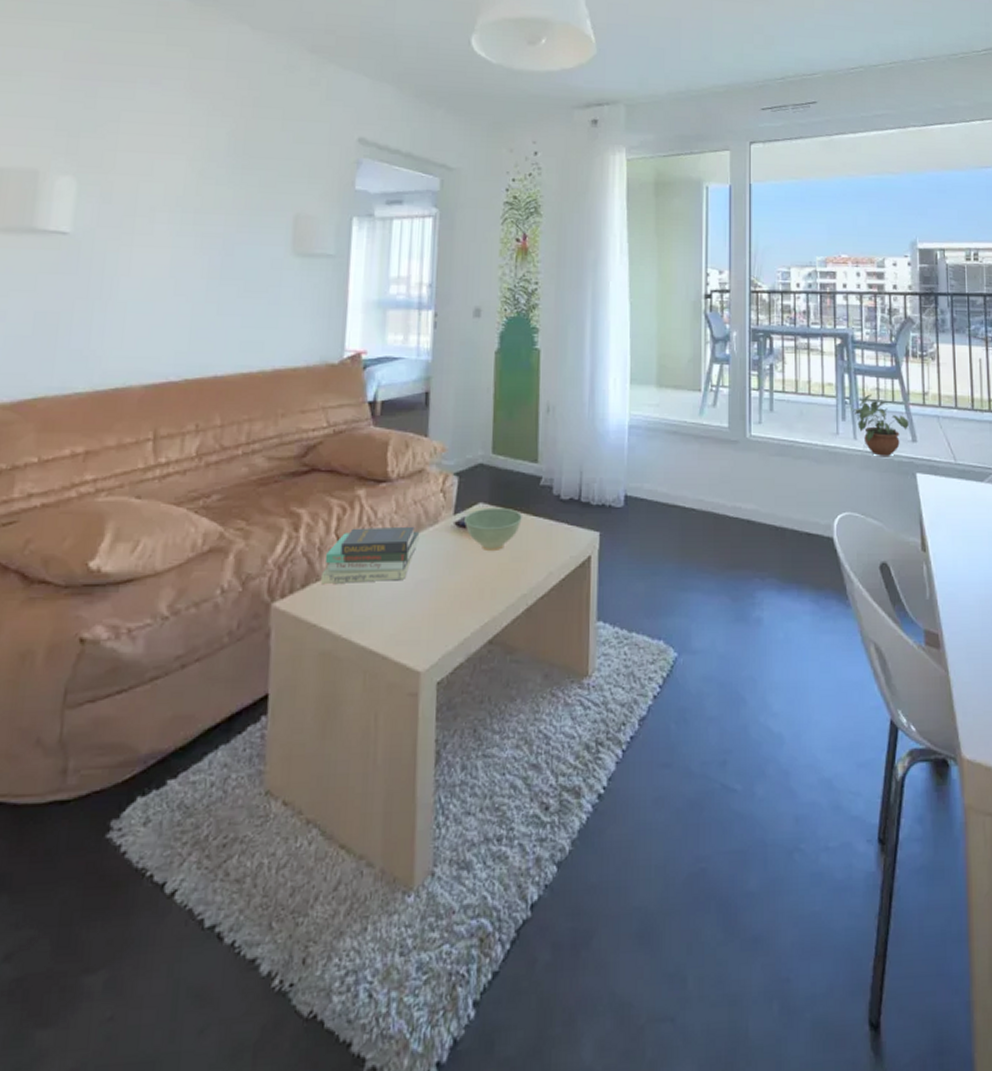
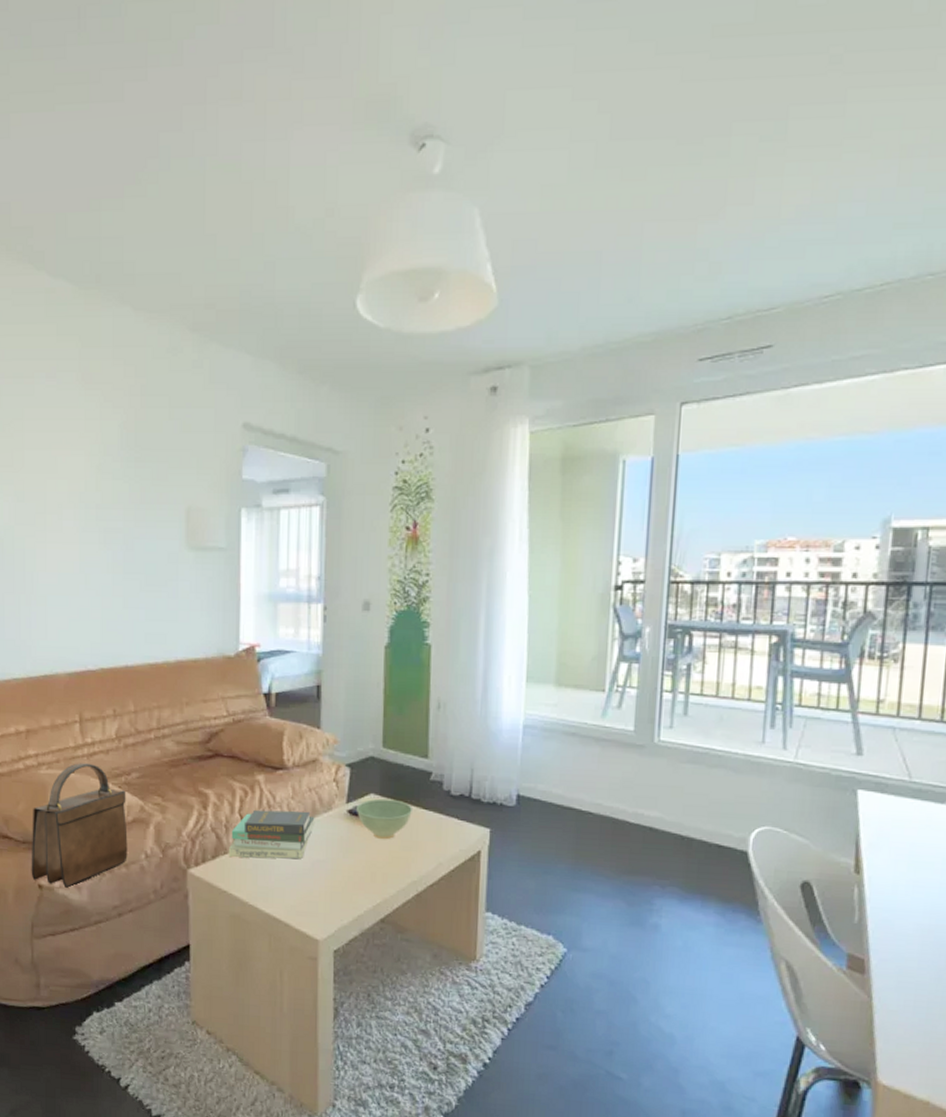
handbag: none [71,487,204,639] -> present [31,763,128,888]
potted plant: present [853,394,909,457] -> none [785,700,855,771]

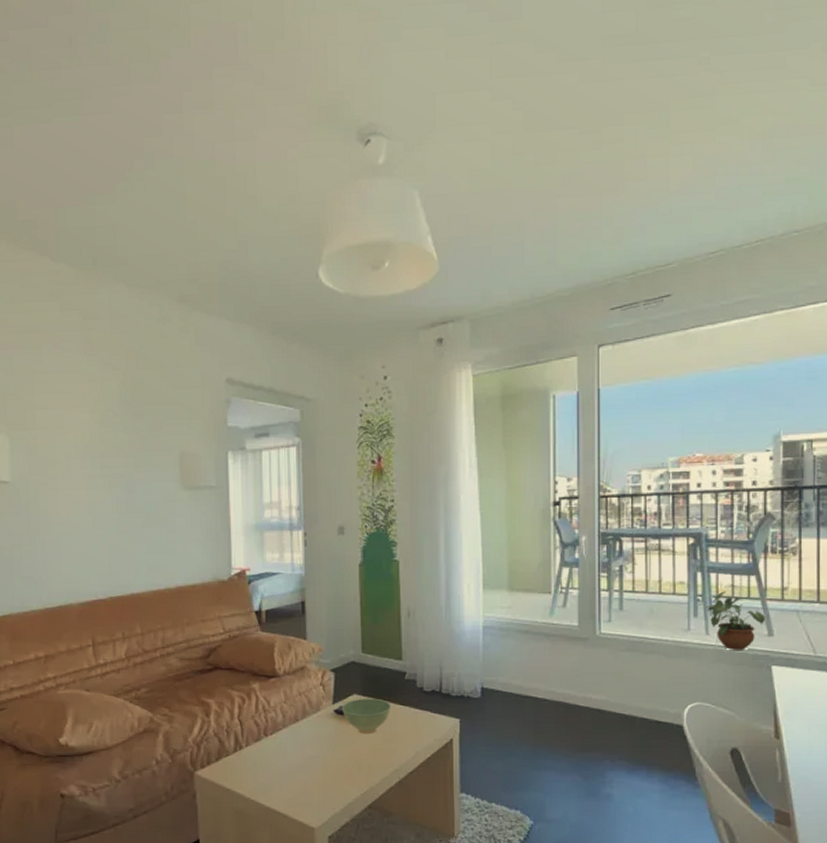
handbag: present [31,763,128,888] -> none [52,682,140,795]
books: present [228,809,315,859] -> none [230,713,306,759]
potted plant: none [785,700,855,771] -> present [706,591,765,651]

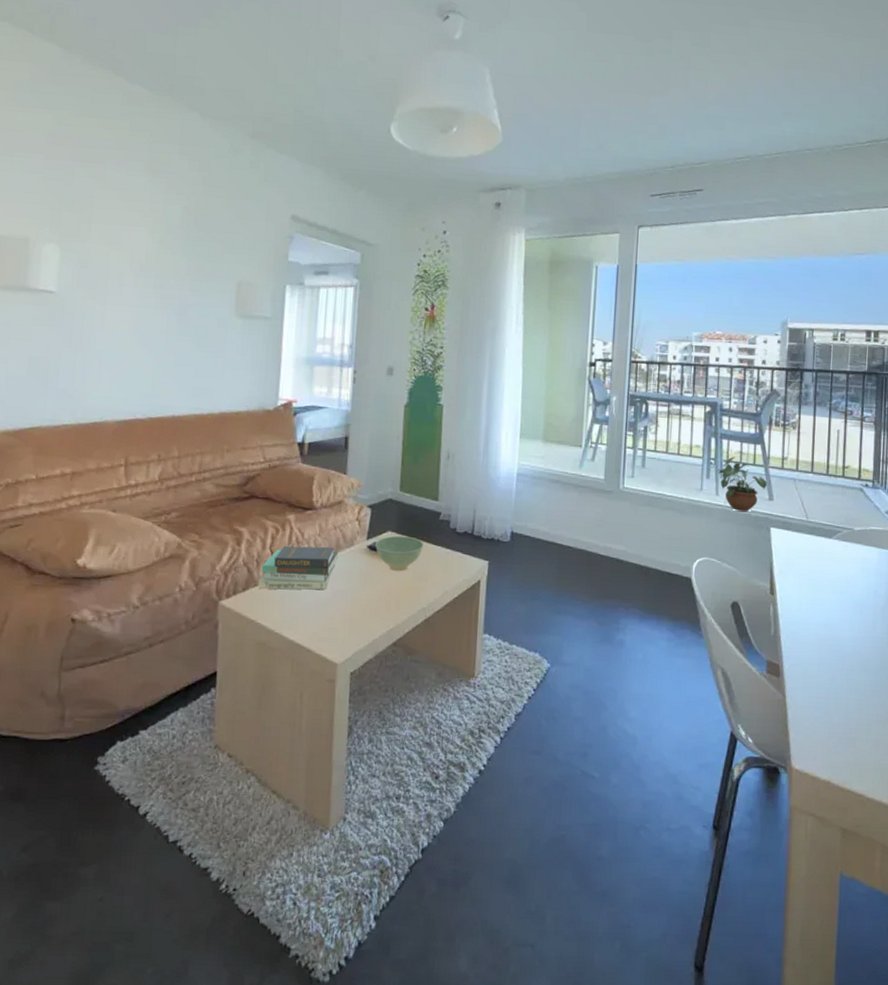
books: none [230,713,306,759] -> present [257,545,339,590]

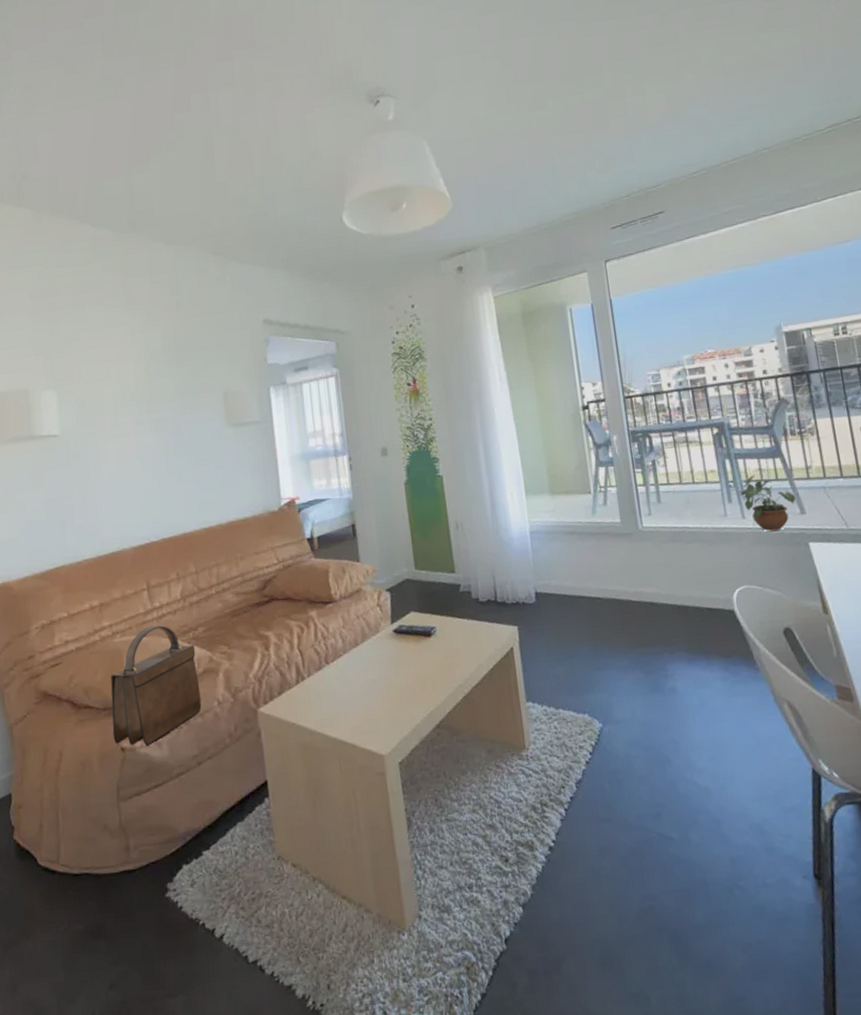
handbag: none [65,503,165,621] -> present [110,625,202,746]
books: present [257,545,339,590] -> none [292,637,367,691]
bowl: present [374,535,425,572] -> none [399,613,450,652]

